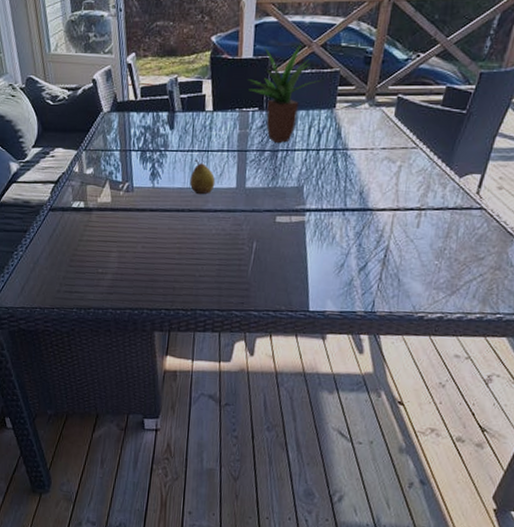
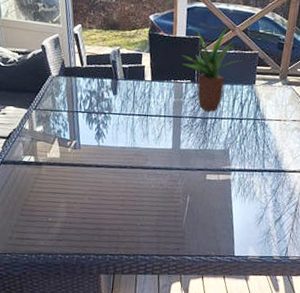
fruit: present [189,159,216,195] -> none [131,122,154,154]

